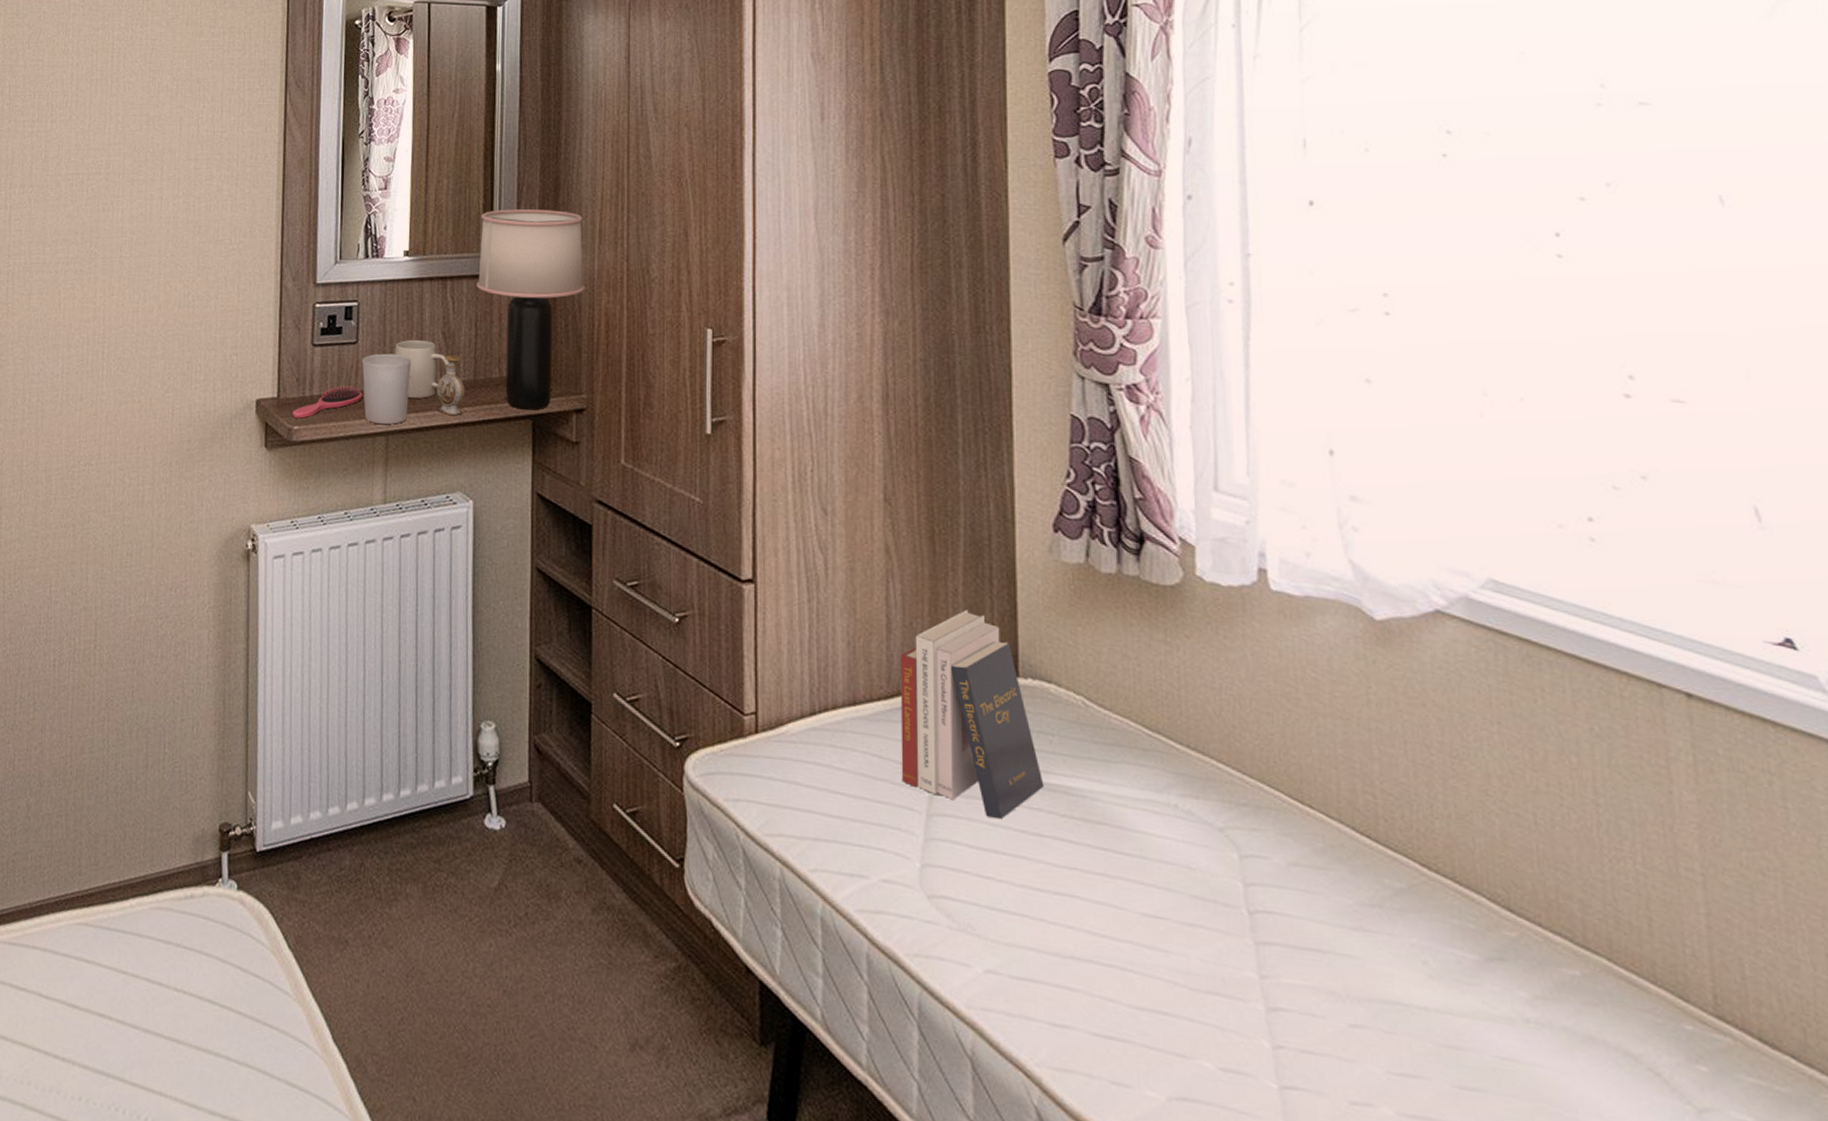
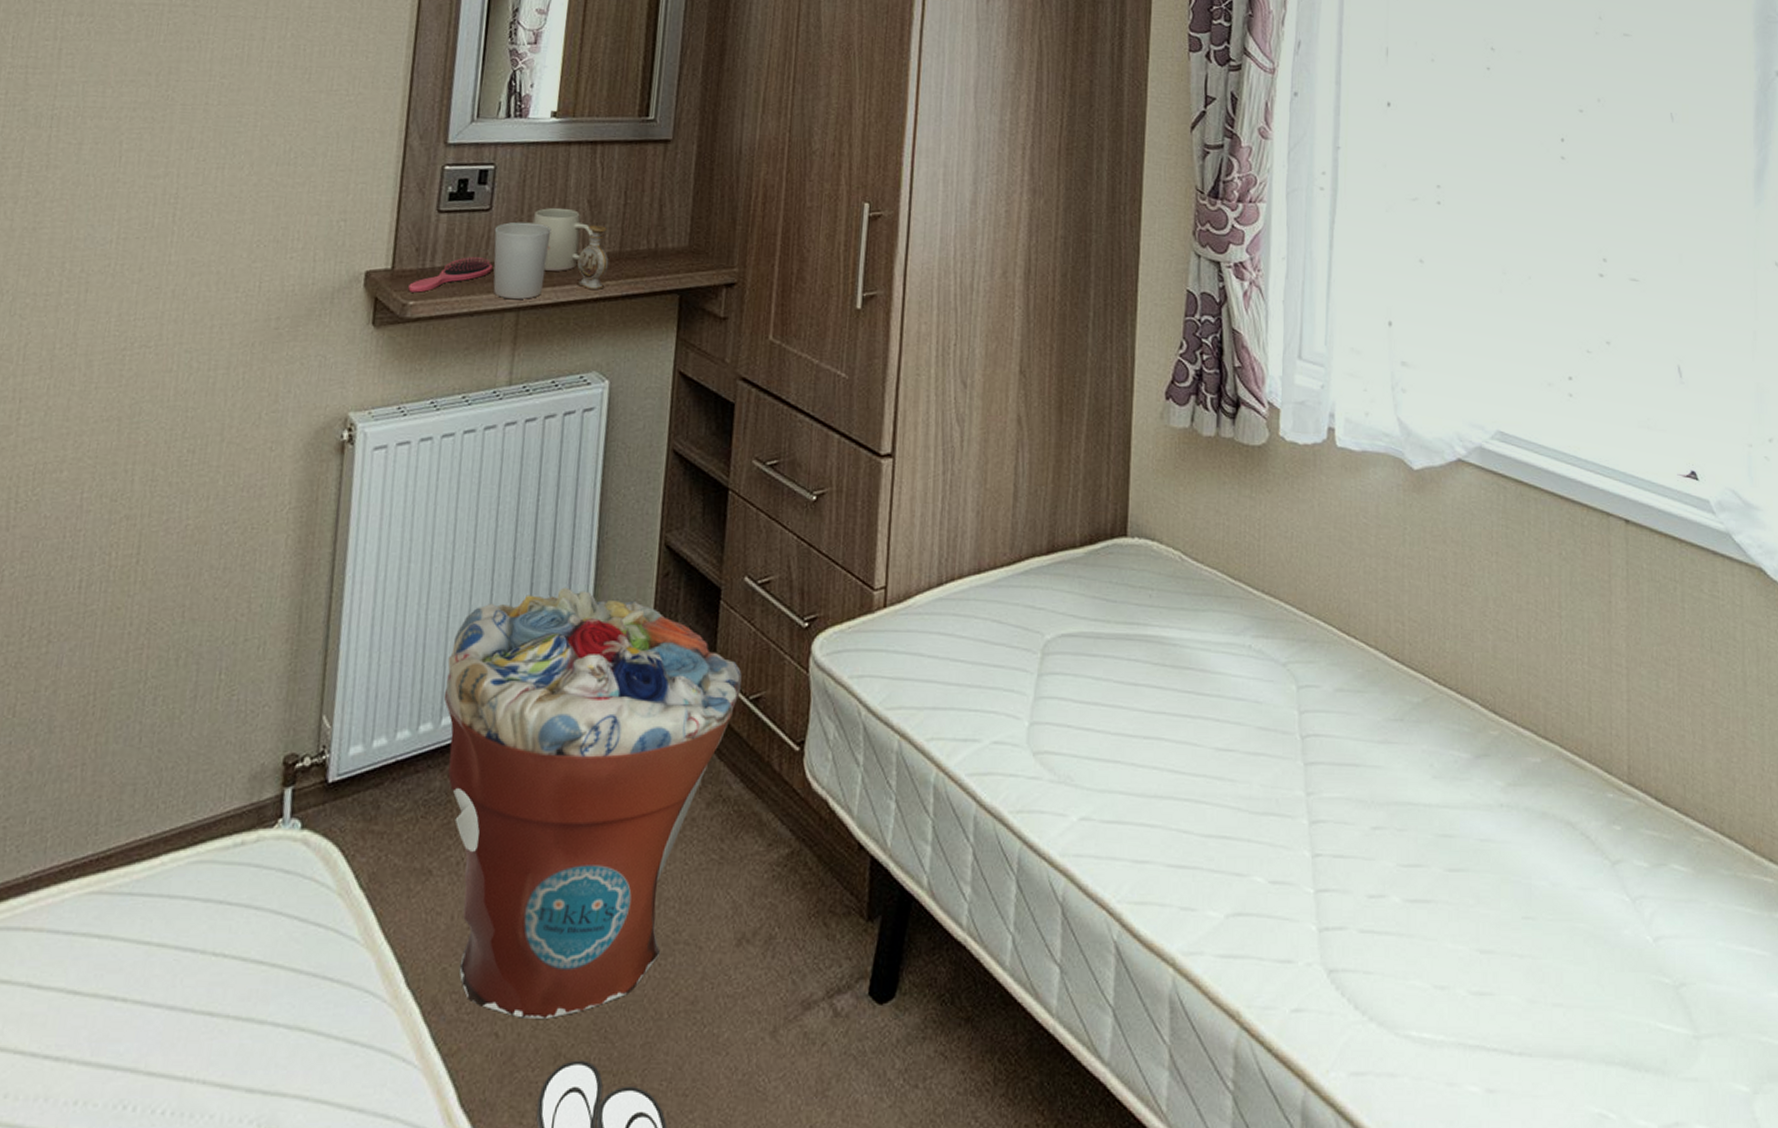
flower pot: none [347,692,617,1092] -> present [443,587,742,1018]
table lamp: present [476,209,585,410] -> none [629,72,747,284]
books: present [900,610,1044,820] -> none [1017,475,1142,673]

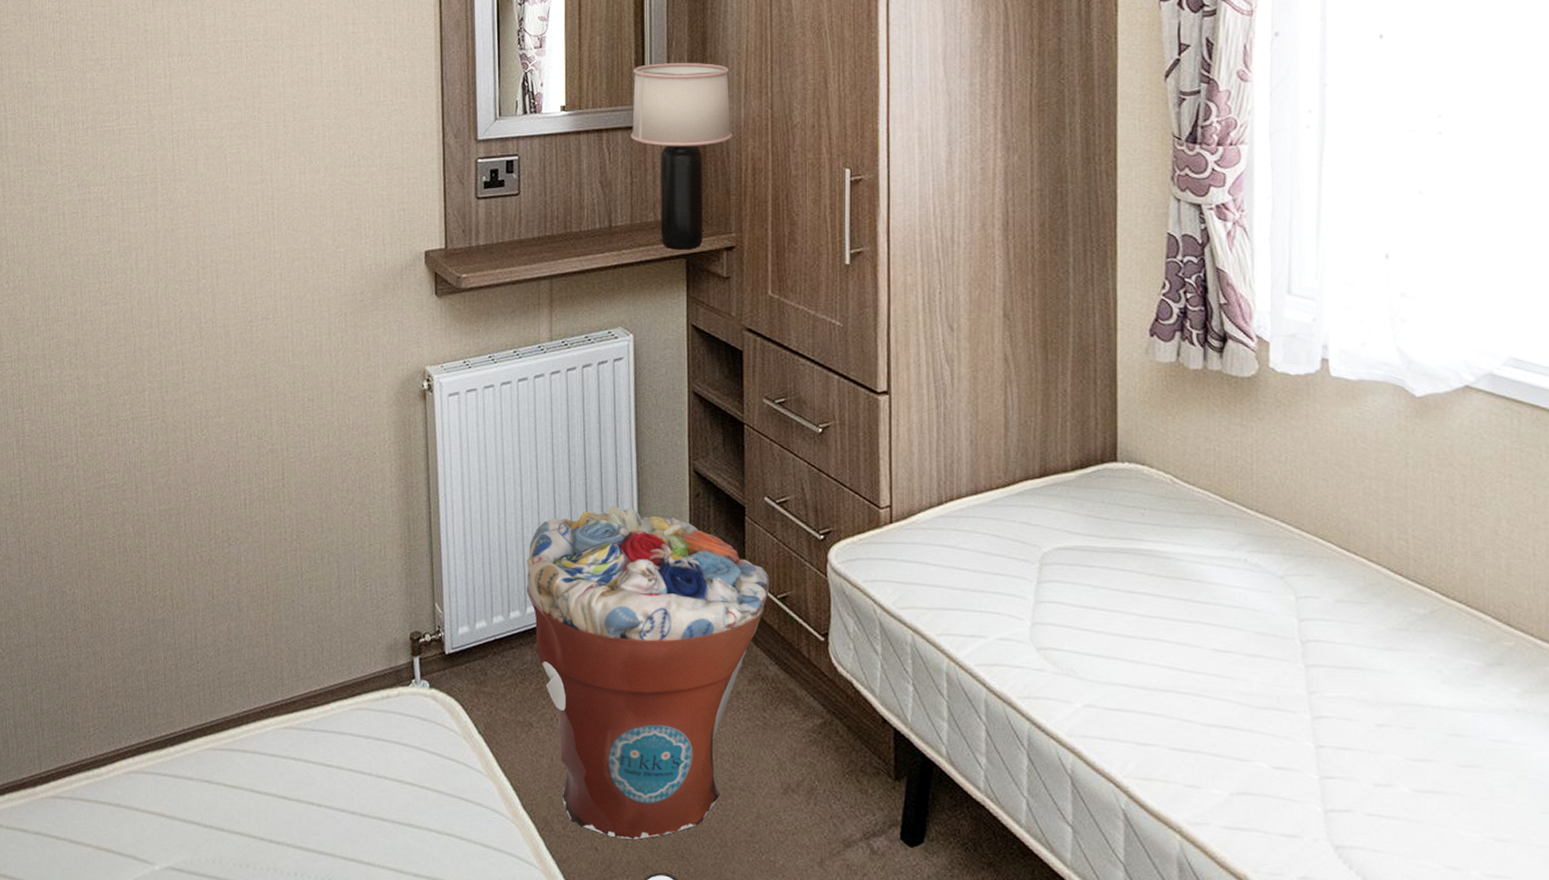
hairbrush: present [408,256,493,293] -> none [460,234,526,267]
candle holder: present [493,221,552,300] -> none [524,203,572,270]
mug: present [532,207,594,271] -> none [555,189,607,243]
perfume bottle: present [577,225,609,290] -> none [596,202,623,258]
table lamp: none [629,72,747,284] -> present [631,63,733,250]

